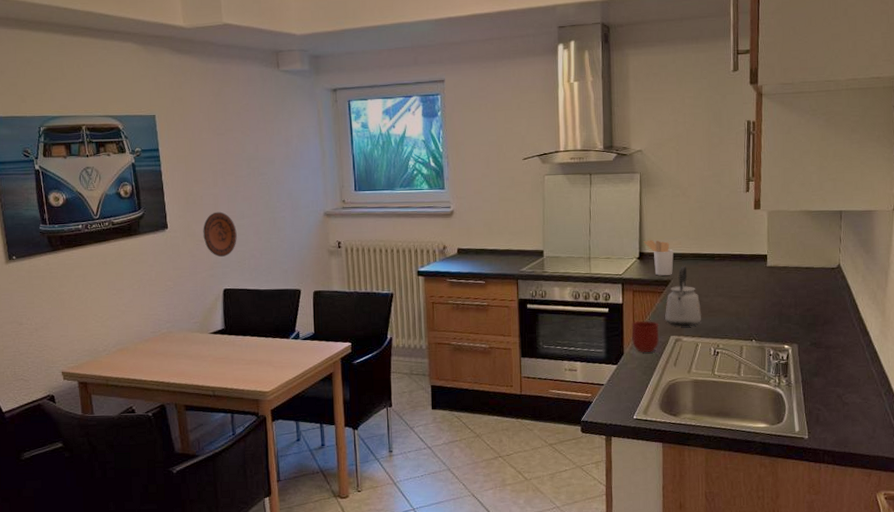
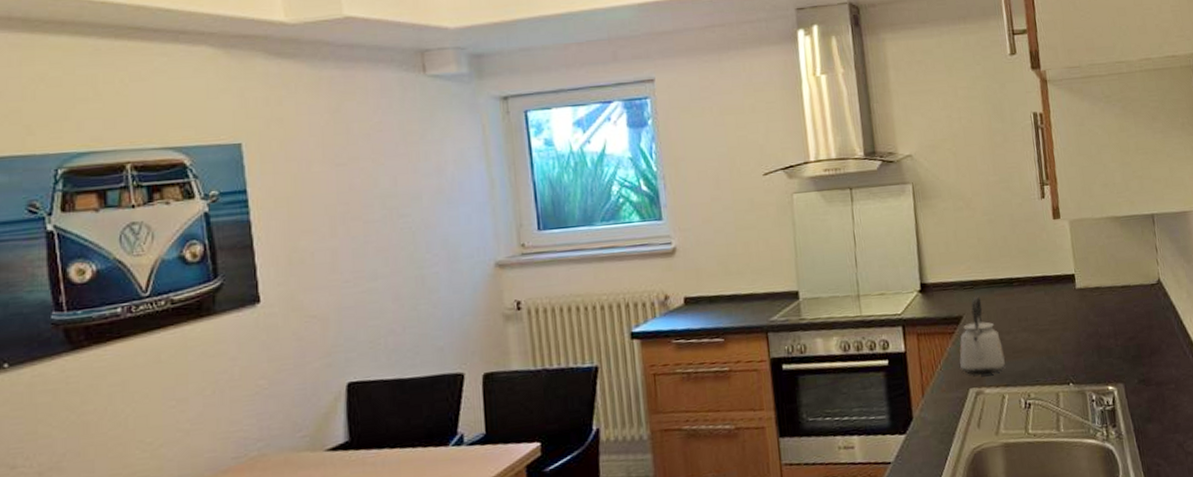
decorative plate: present [203,211,237,257] -> none [314,272,367,337]
mug: present [631,321,659,352] -> none [919,371,956,414]
utensil holder: present [643,240,674,276] -> none [924,266,964,312]

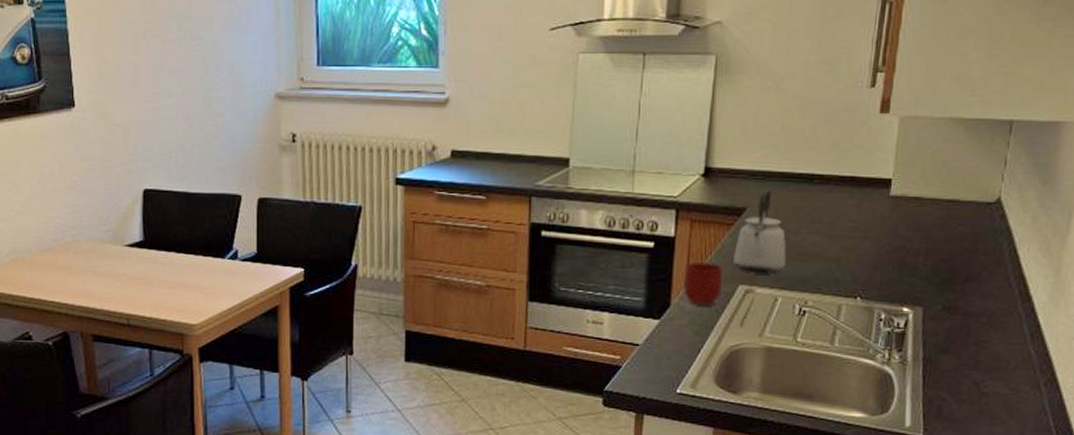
mug: none [919,371,956,414] -> present [683,263,724,305]

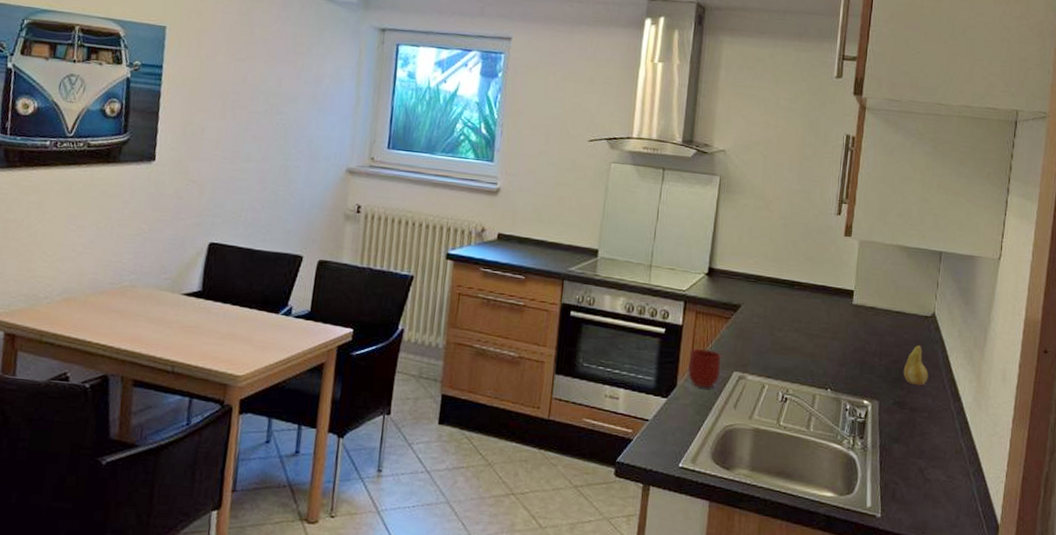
kettle: present [733,188,787,273] -> none [730,290,773,363]
fruit: none [955,237,990,287] -> present [903,344,929,386]

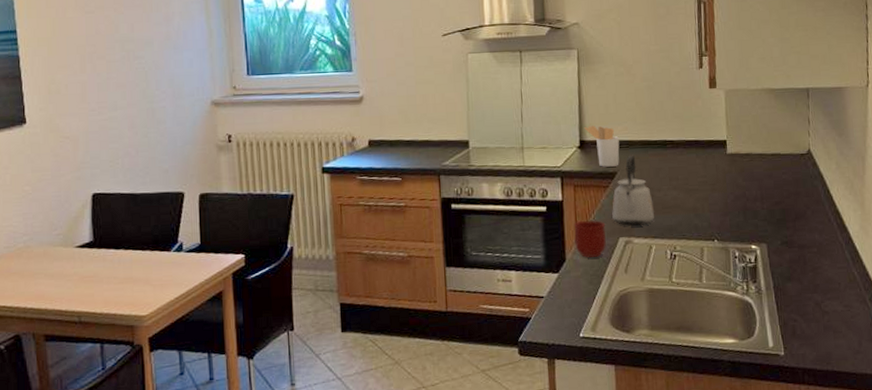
utensil holder: none [715,254,748,299] -> present [584,125,620,167]
kettle: none [730,290,773,363] -> present [612,155,655,226]
fruit: present [903,344,929,386] -> none [786,182,813,223]

